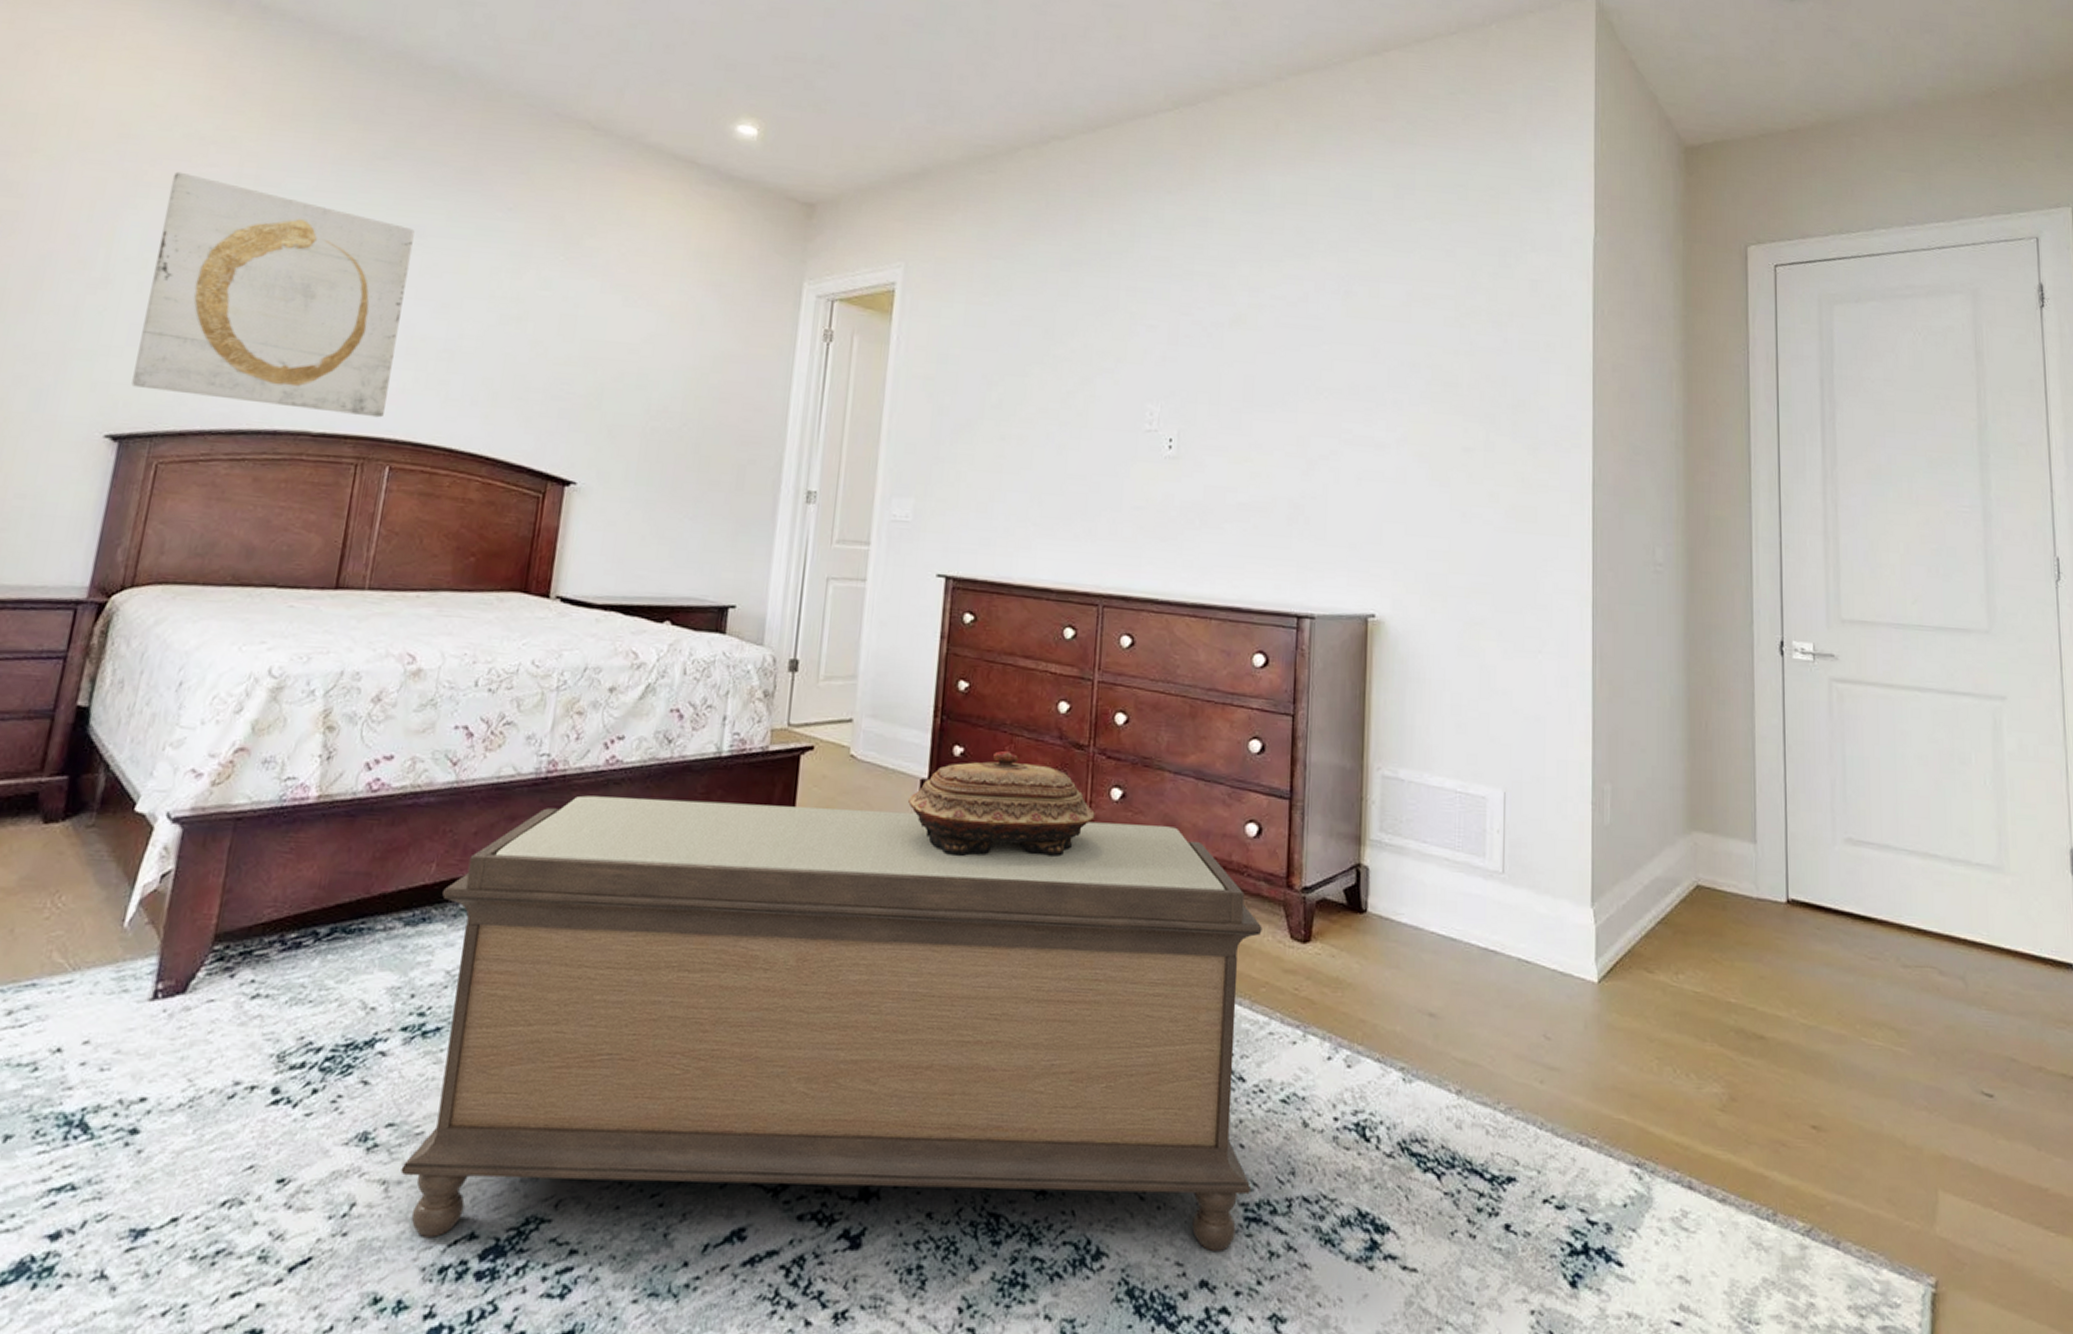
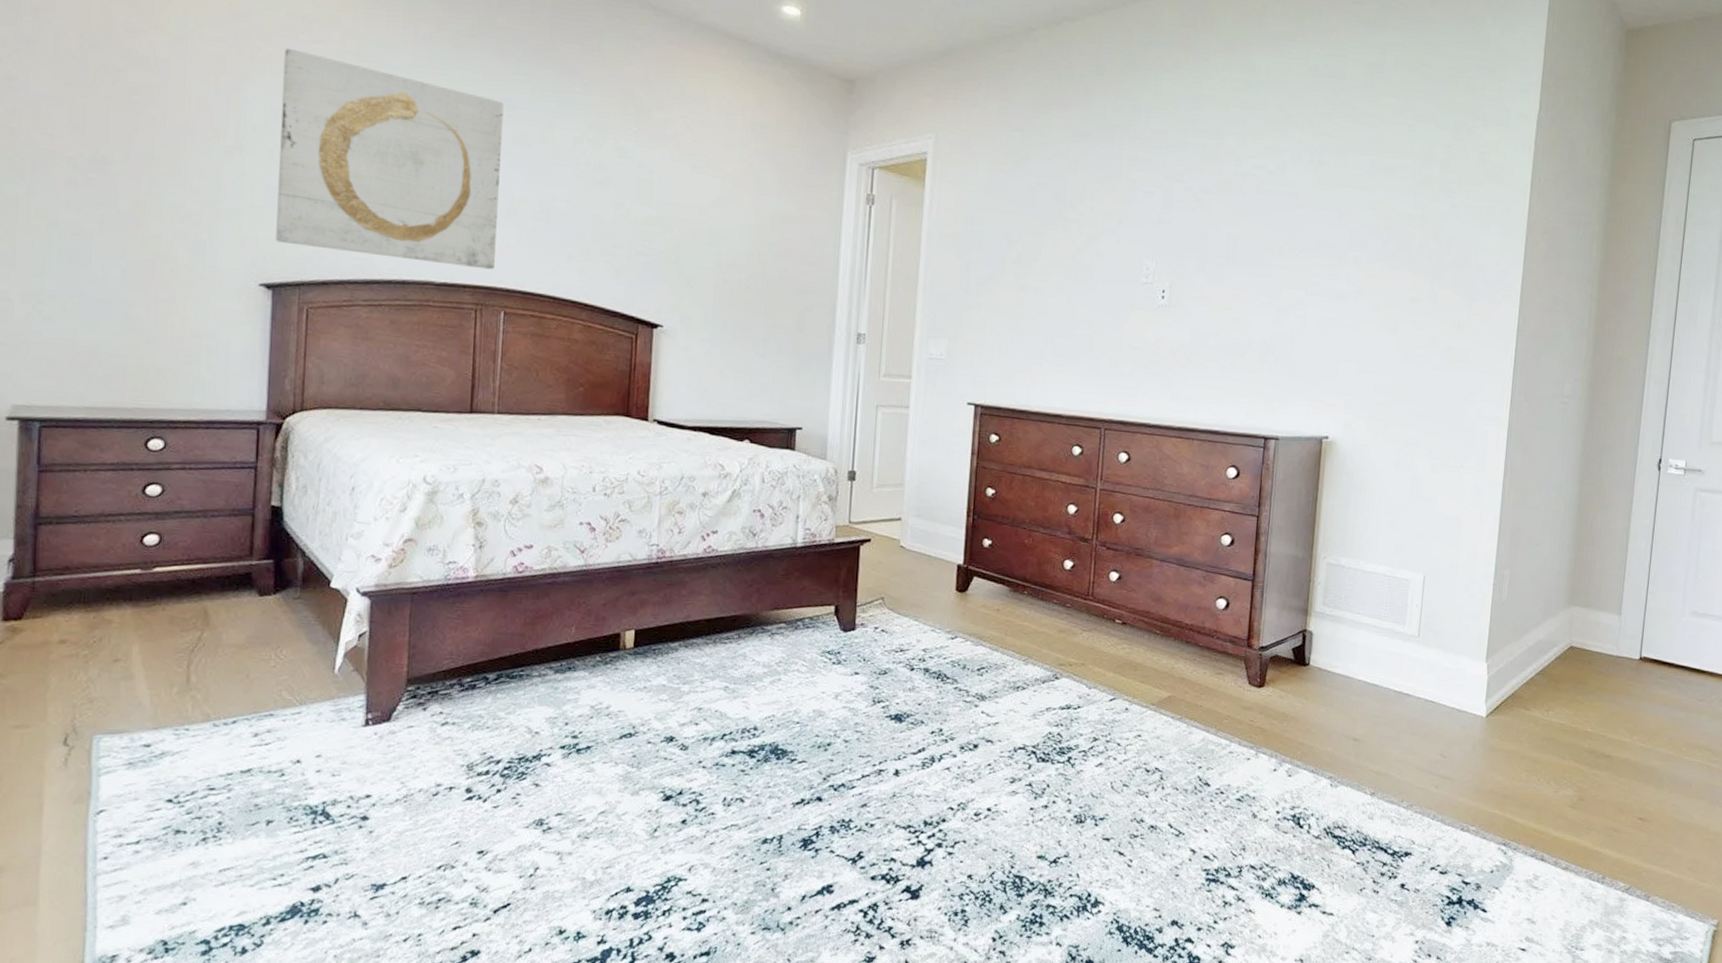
bench: present [401,795,1262,1251] -> none [570,576,1227,901]
decorative box: present [908,750,1095,858] -> none [948,542,1097,624]

